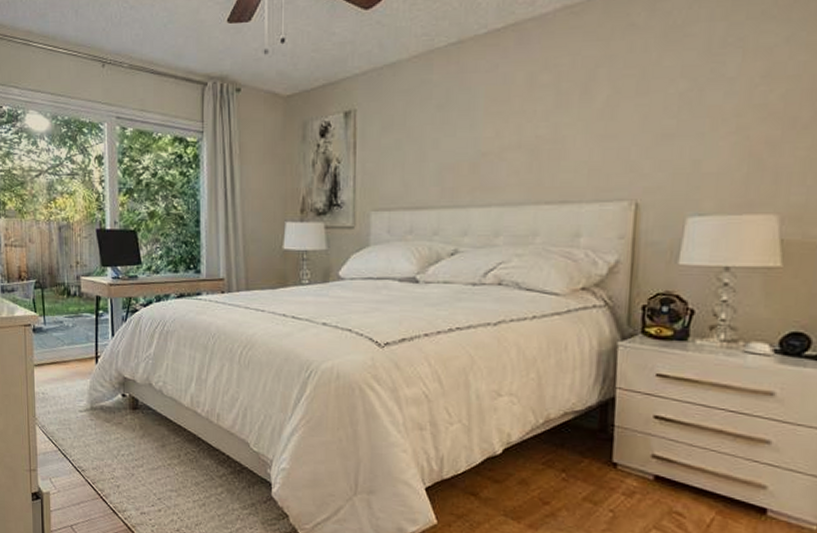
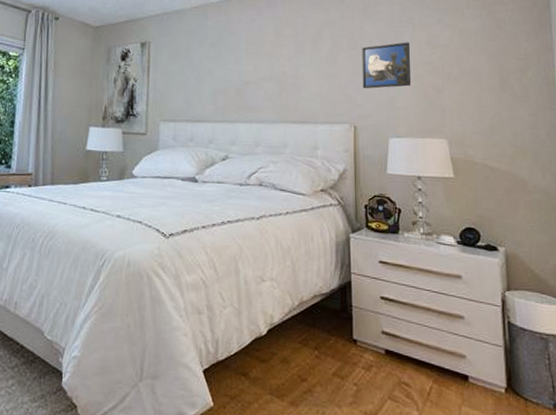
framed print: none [652,77,734,151] -> present [362,42,411,89]

